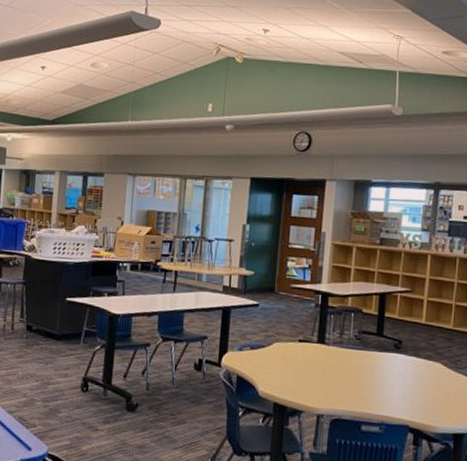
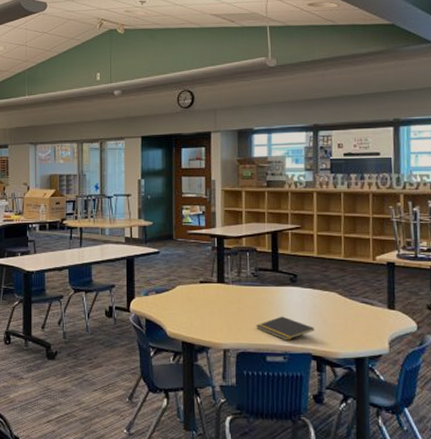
notepad: none [354,383,415,410] -> present [256,316,315,340]

